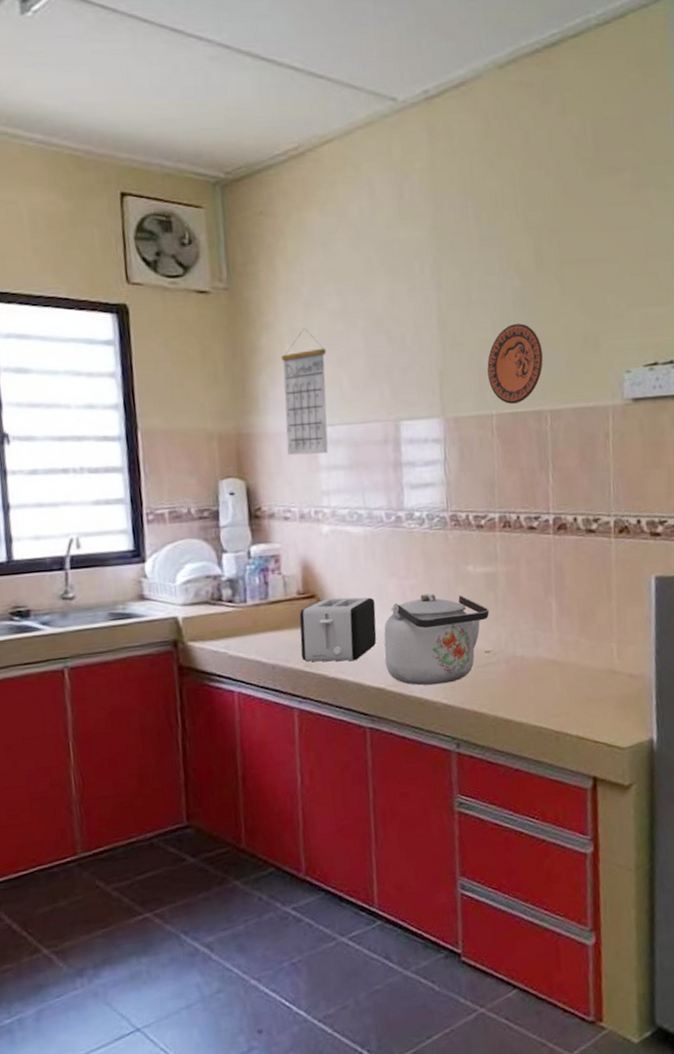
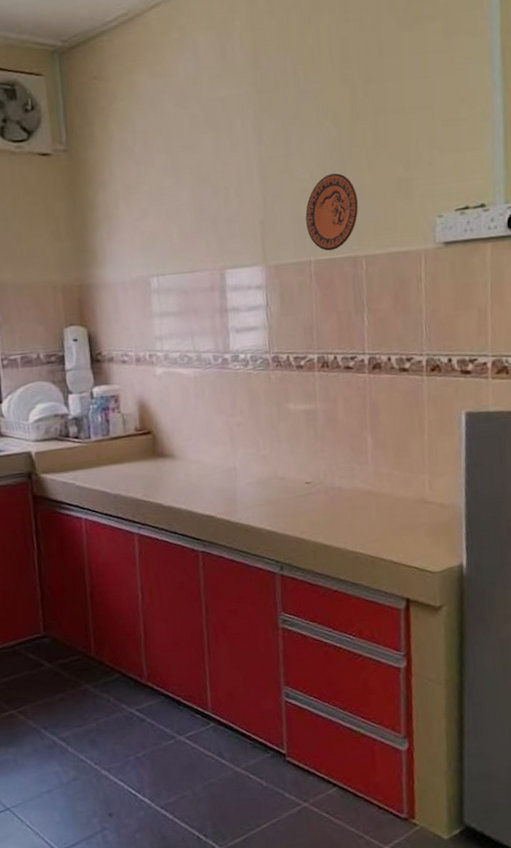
calendar: present [281,328,328,456] -> none [116,185,160,304]
toaster: present [299,597,377,662] -> none [137,433,207,492]
kettle: present [384,593,489,686] -> none [213,429,309,514]

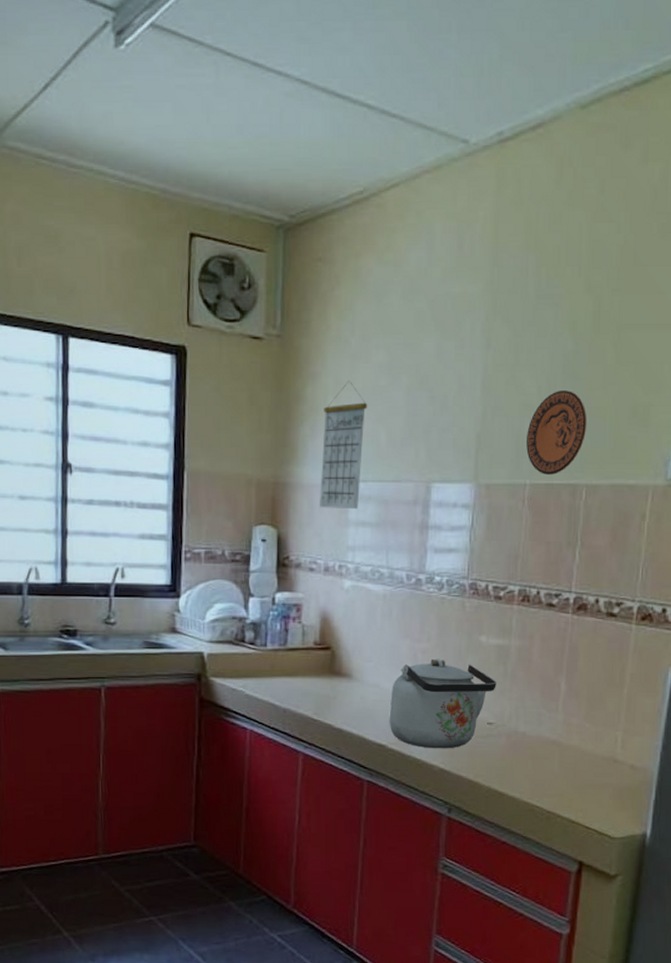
calendar: none [116,185,160,304] -> present [320,381,368,510]
kettle: none [213,429,309,514] -> present [389,659,497,749]

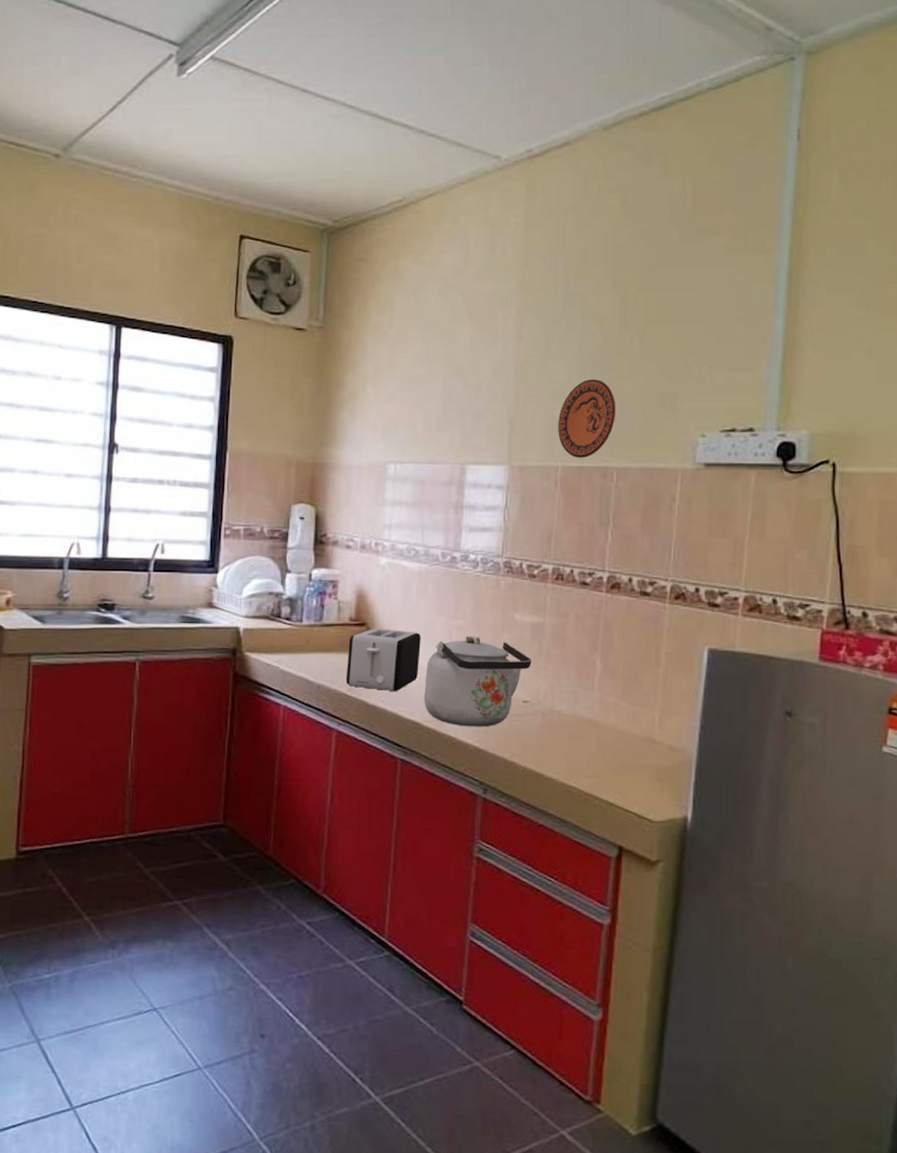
toaster: none [311,651,386,715] -> present [345,628,421,692]
calendar: present [320,381,368,510] -> none [357,369,405,490]

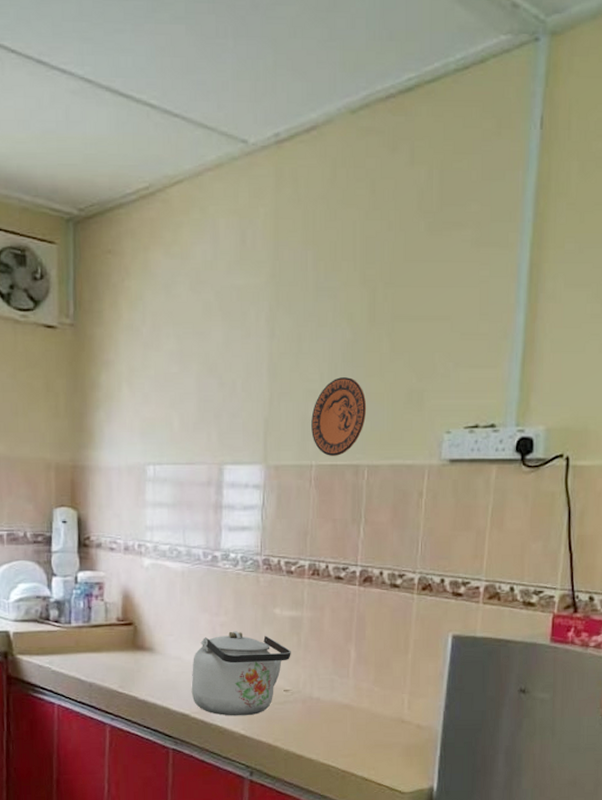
toaster: present [345,628,421,692] -> none [116,627,187,687]

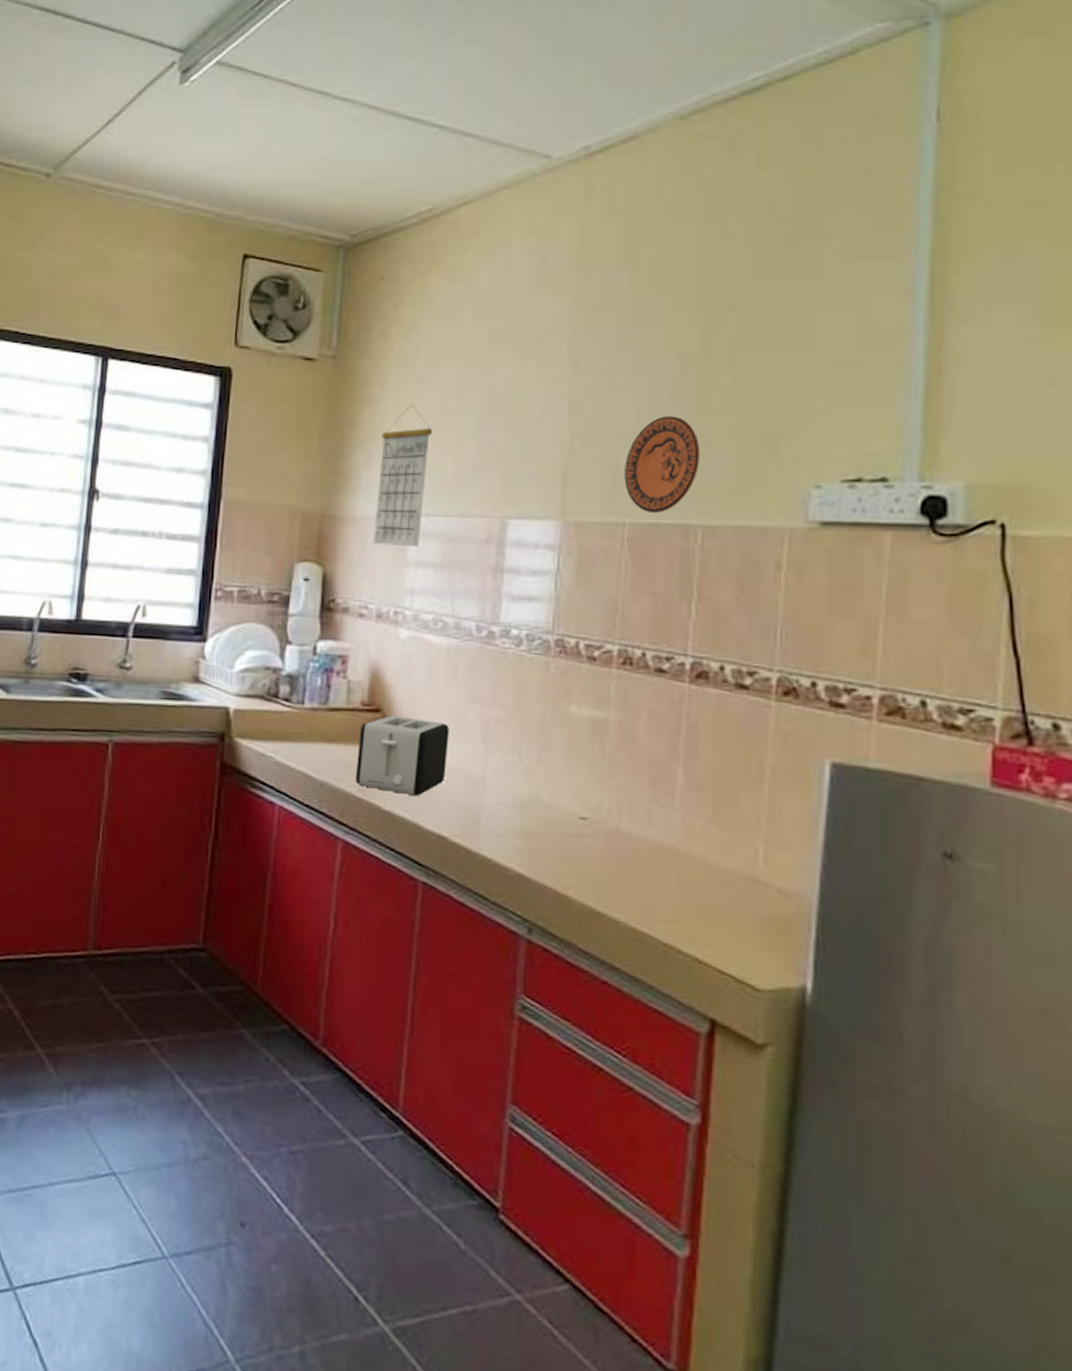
toaster: none [116,627,187,687] -> present [355,715,449,797]
calendar: none [117,368,161,491] -> present [373,405,433,548]
kettle: present [191,631,291,716] -> none [452,730,591,848]

